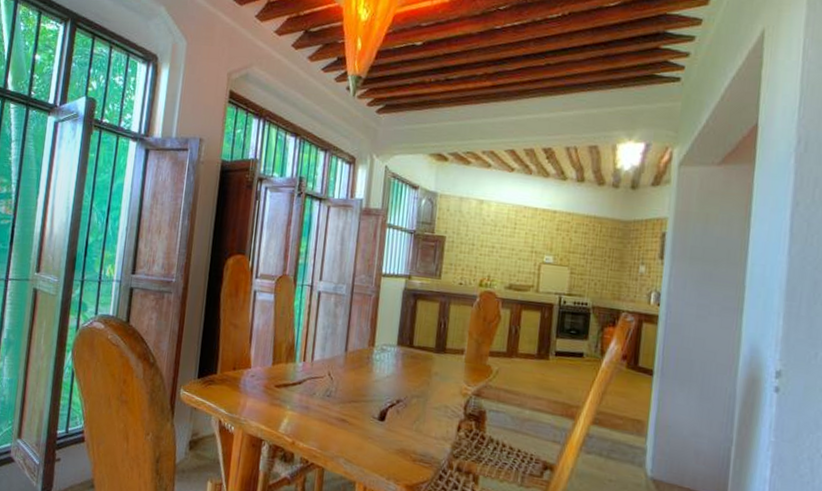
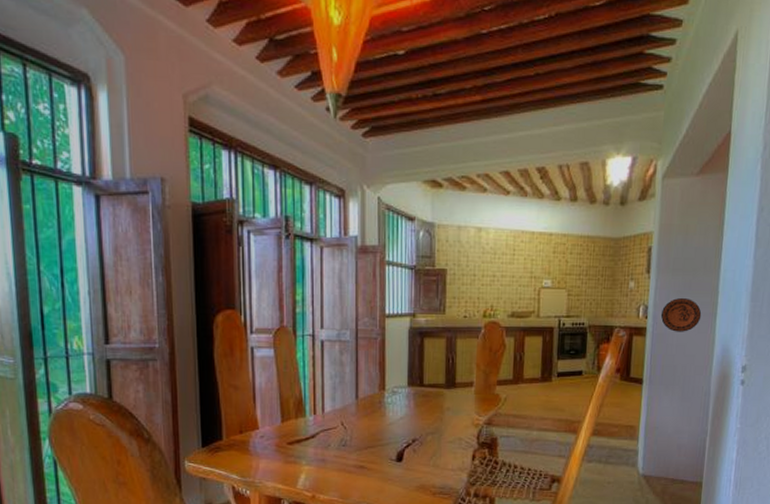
decorative plate: none [675,288,725,326] -> present [660,297,702,332]

